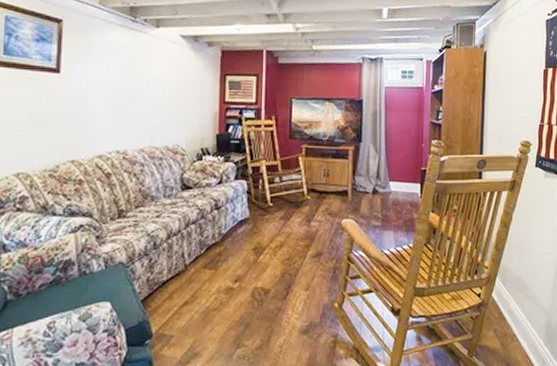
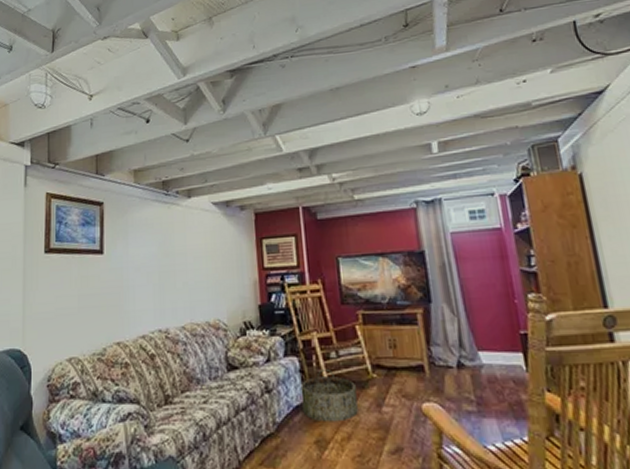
basket: none [245,190,292,234] -> present [300,368,358,423]

